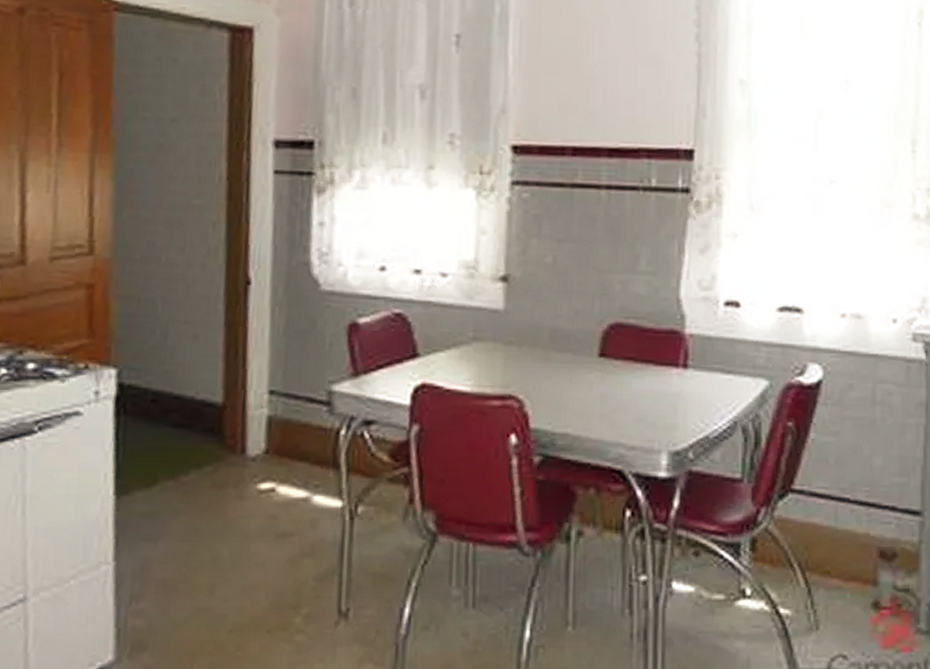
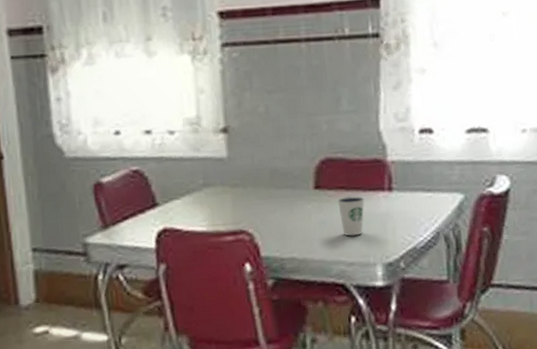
dixie cup: none [623,369,655,416] -> present [337,196,365,236]

